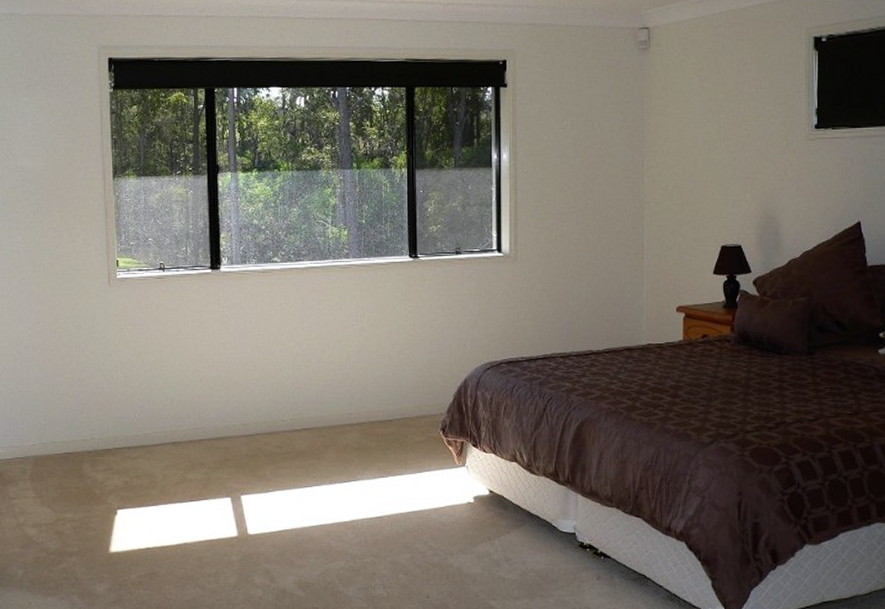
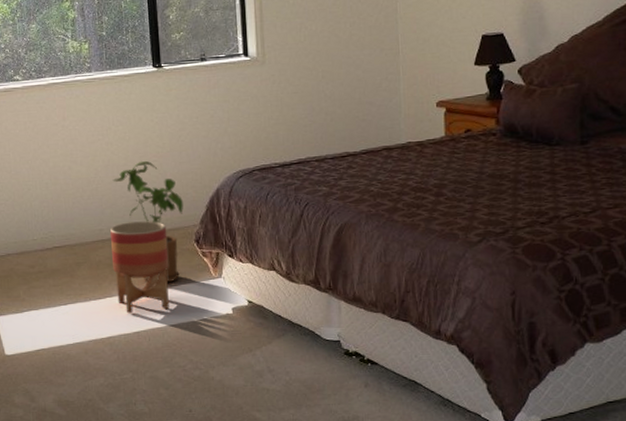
planter: none [359,407,415,498] -> present [110,221,169,314]
house plant: none [364,348,431,469] -> present [112,160,183,283]

